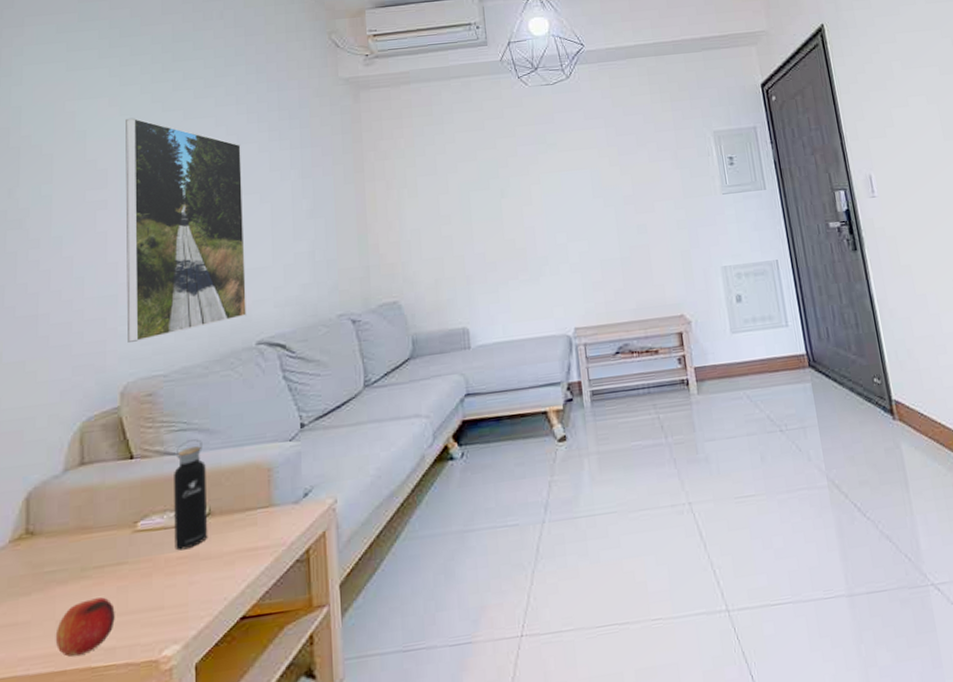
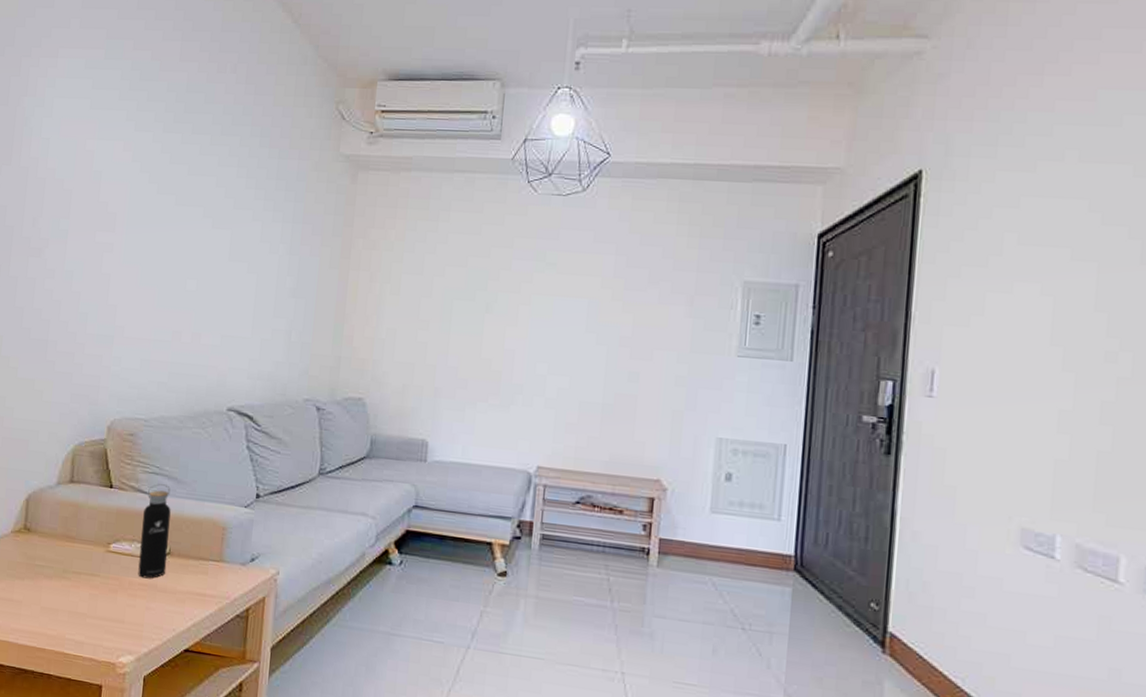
fruit: present [55,597,115,657] -> none [39,597,86,641]
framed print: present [125,117,246,342] -> none [118,165,237,384]

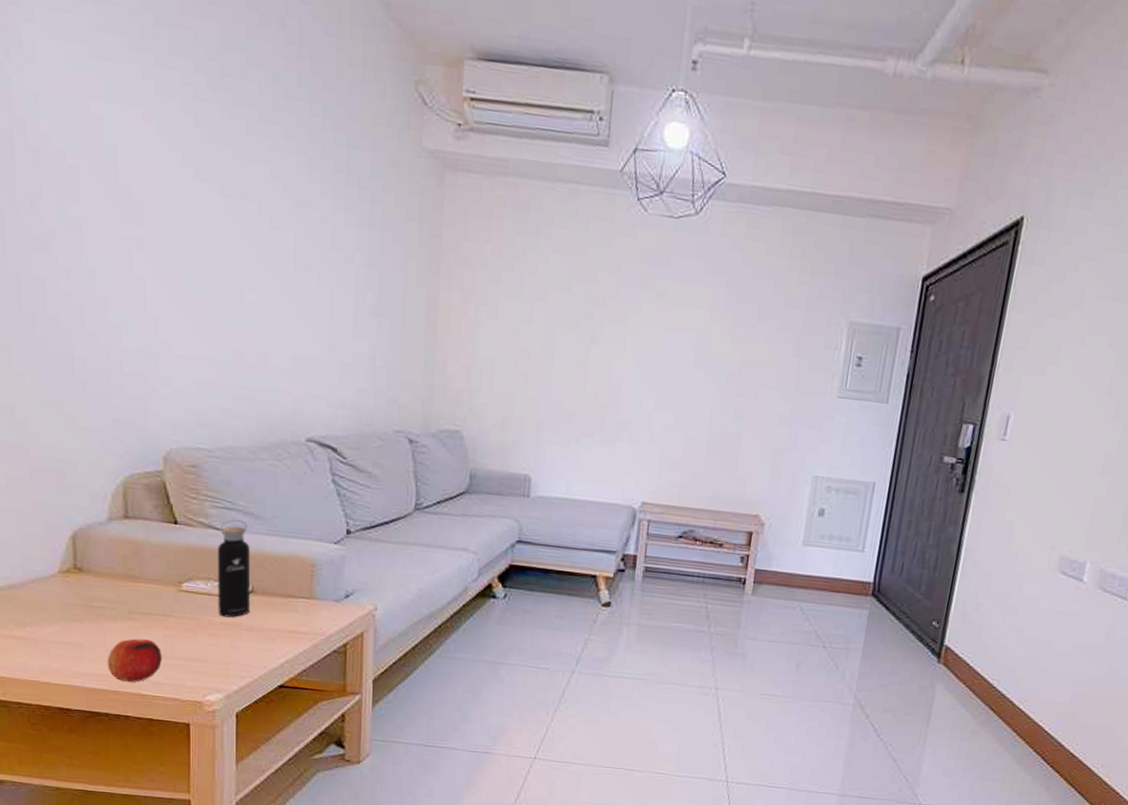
fruit: none [39,597,86,641] -> present [107,638,162,682]

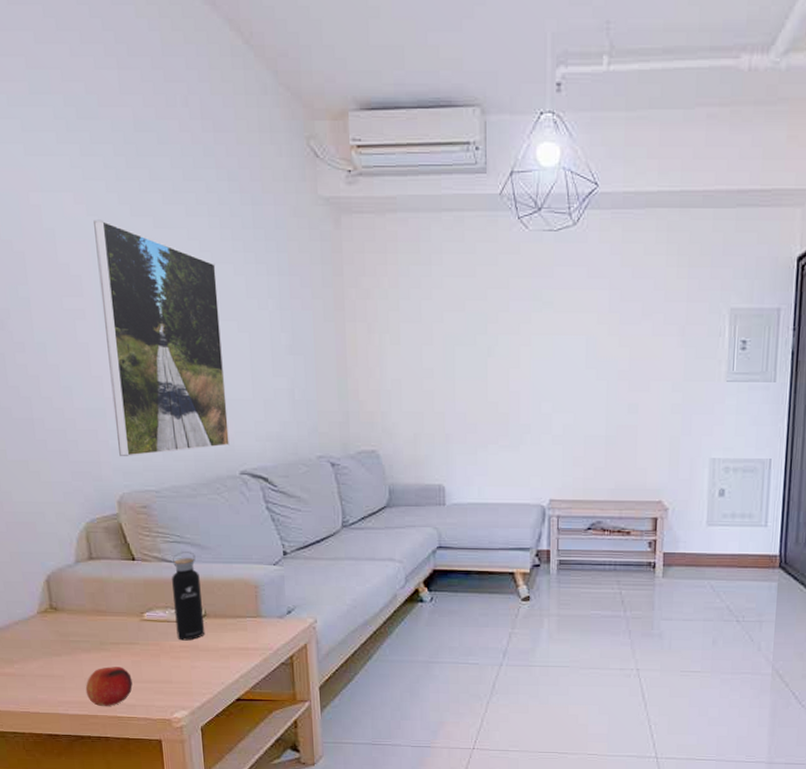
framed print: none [164,140,300,409] -> present [94,219,229,456]

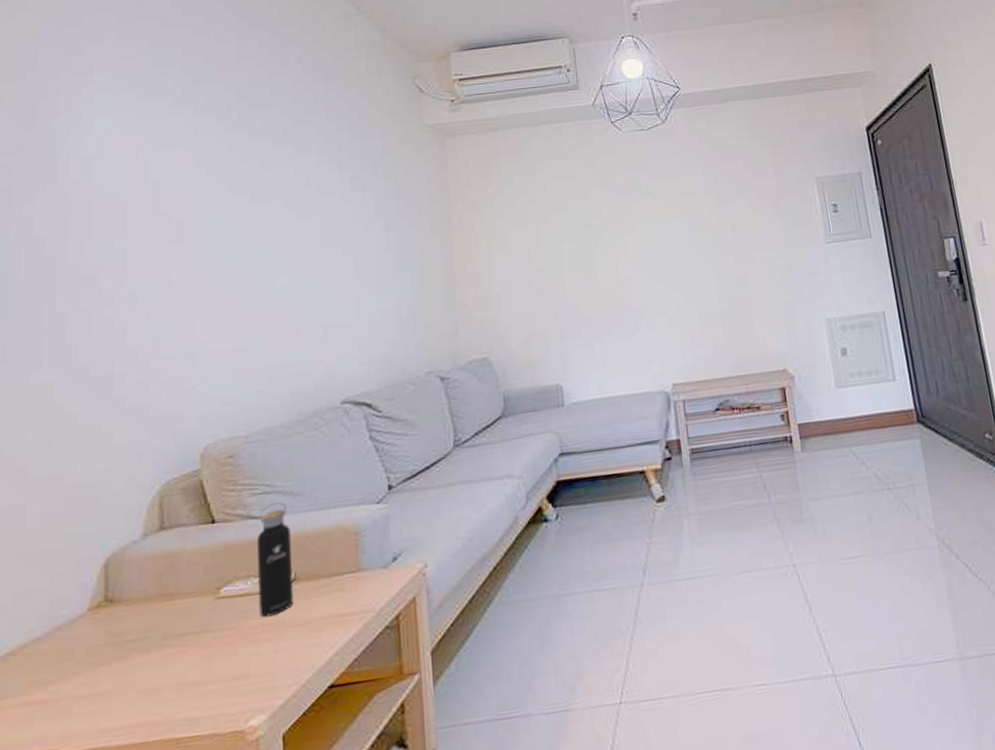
fruit: present [85,667,133,706] -> none [137,666,199,728]
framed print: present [94,219,229,456] -> none [201,168,330,403]

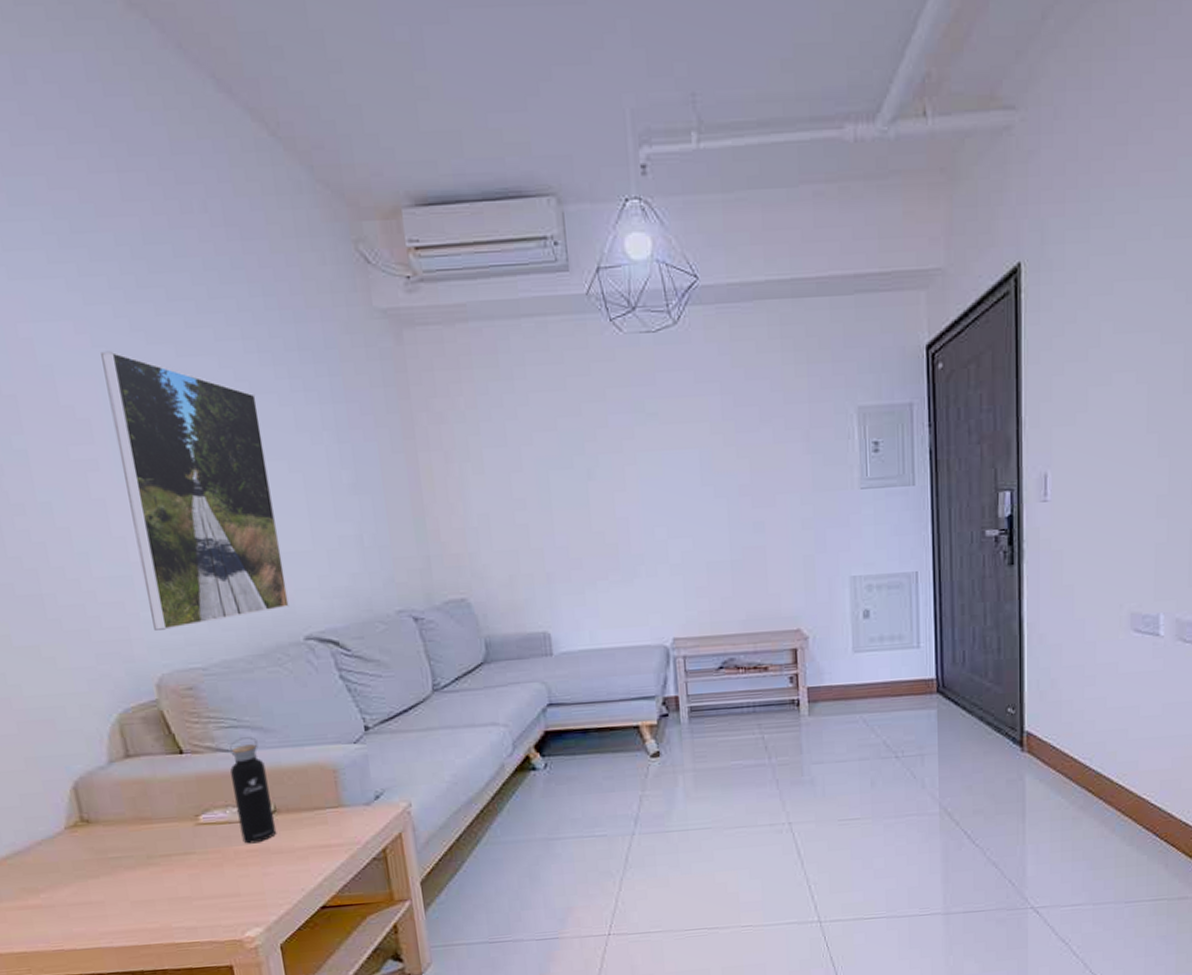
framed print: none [201,168,330,403] -> present [101,351,289,630]

